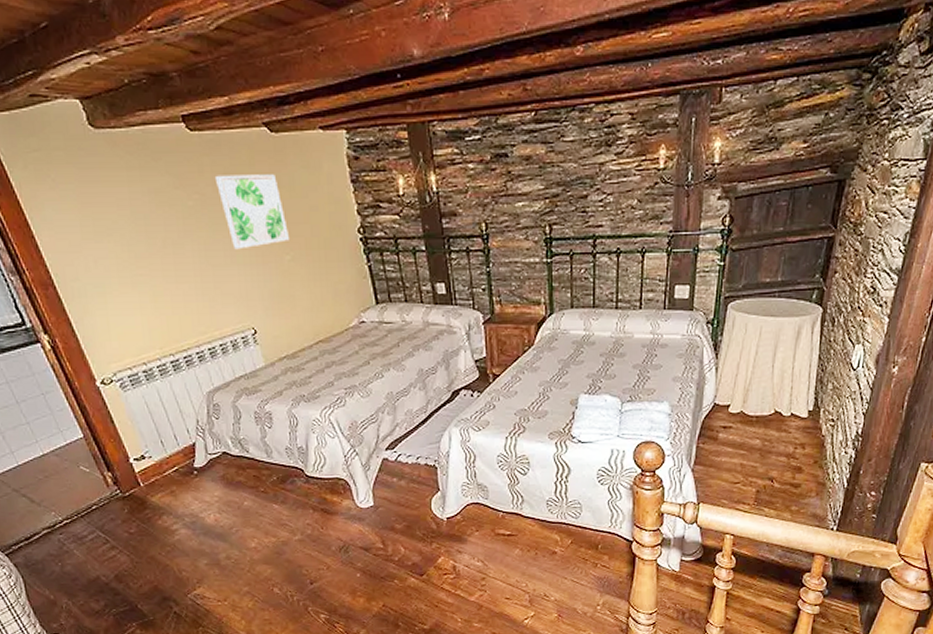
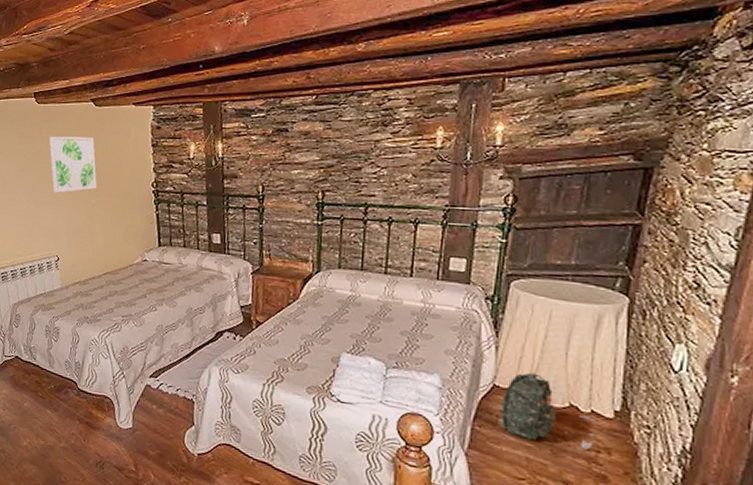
backpack: none [720,388,795,448] -> present [501,372,596,450]

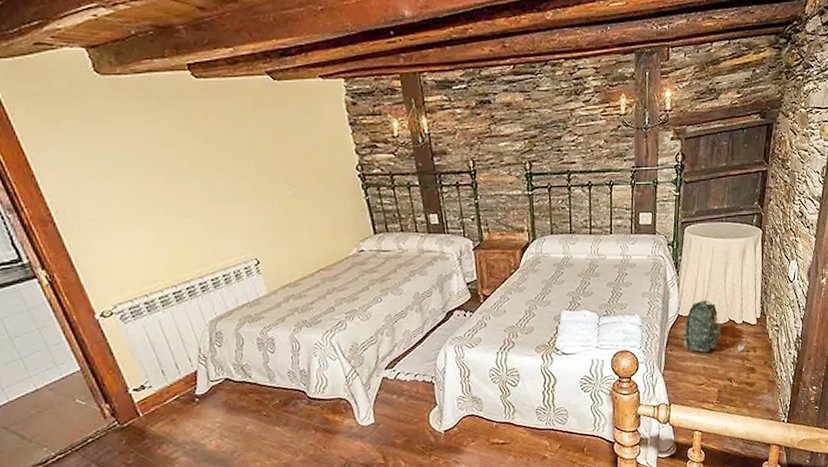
wall art: present [49,136,97,193] -> none [220,118,292,186]

